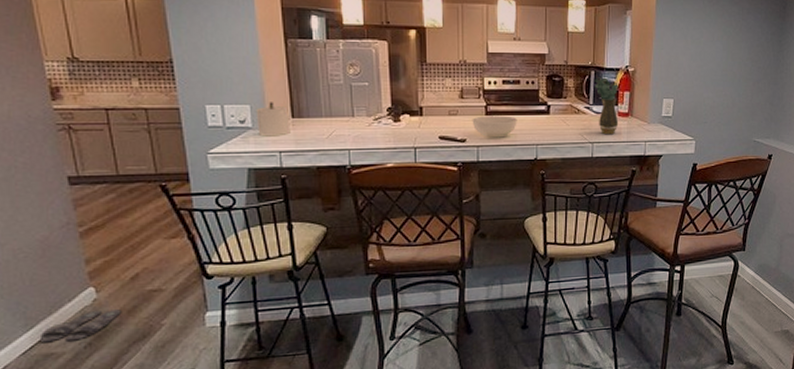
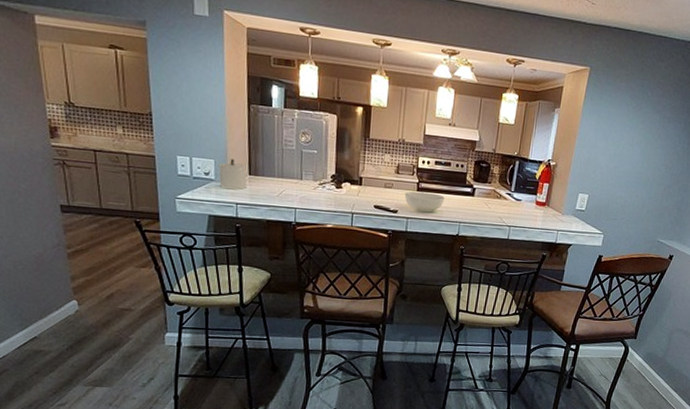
slippers: present [41,309,122,343] -> none [33,319,98,343]
vase: present [595,74,619,135] -> none [517,165,539,221]

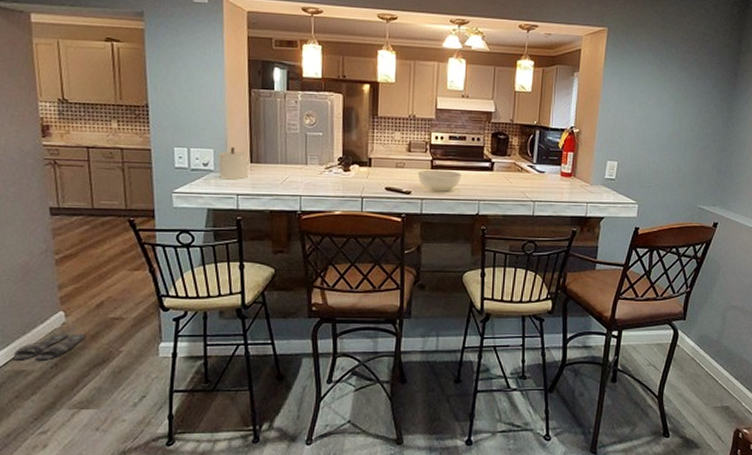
slippers: none [33,319,98,343] -> present [14,333,86,361]

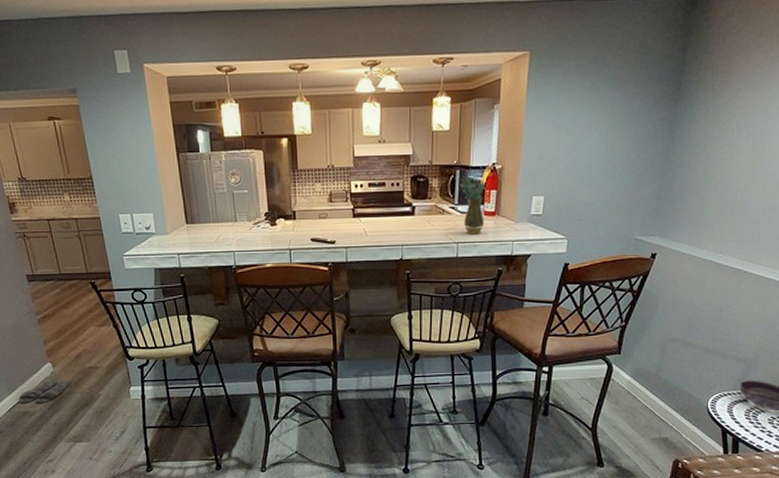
candle: present [218,147,249,180] -> none [157,210,186,241]
bowl: present [417,169,461,192] -> none [340,217,383,240]
vase: none [539,134,563,195] -> present [460,173,485,235]

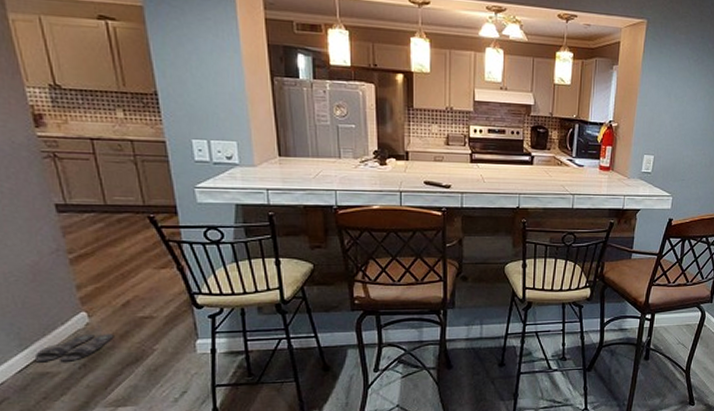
vase: present [460,173,485,235] -> none [578,128,601,188]

